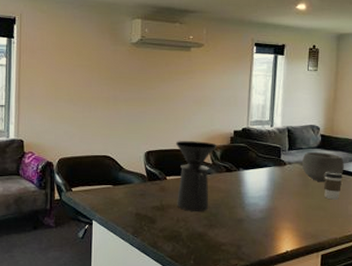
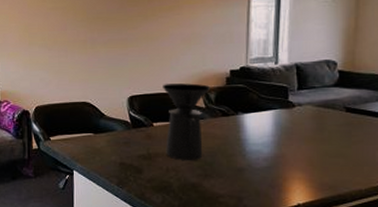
bowl: present [301,152,344,182] -> none [314,91,369,126]
coffee cup: present [324,171,343,200] -> none [344,112,368,146]

